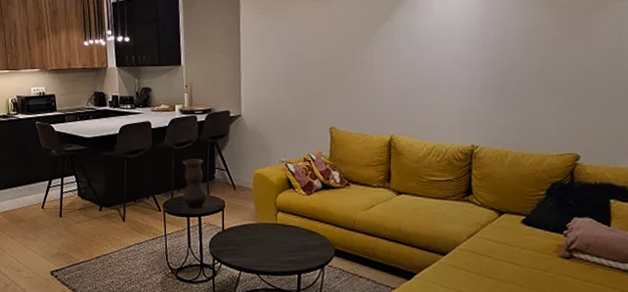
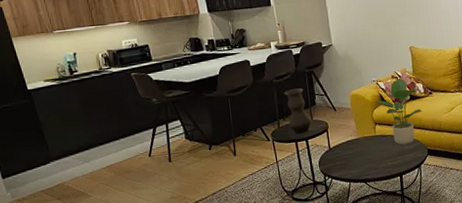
potted plant: none [280,162,335,240] -> present [374,78,423,145]

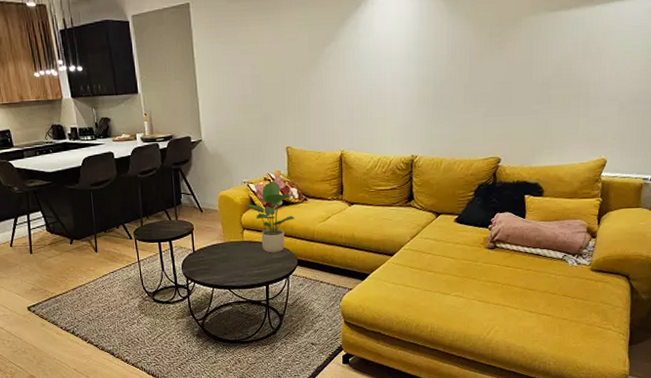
vase: present [284,88,312,134] -> none [149,185,176,233]

